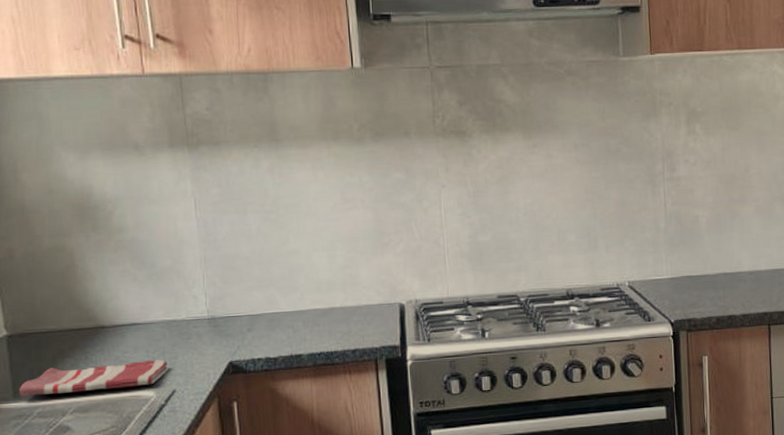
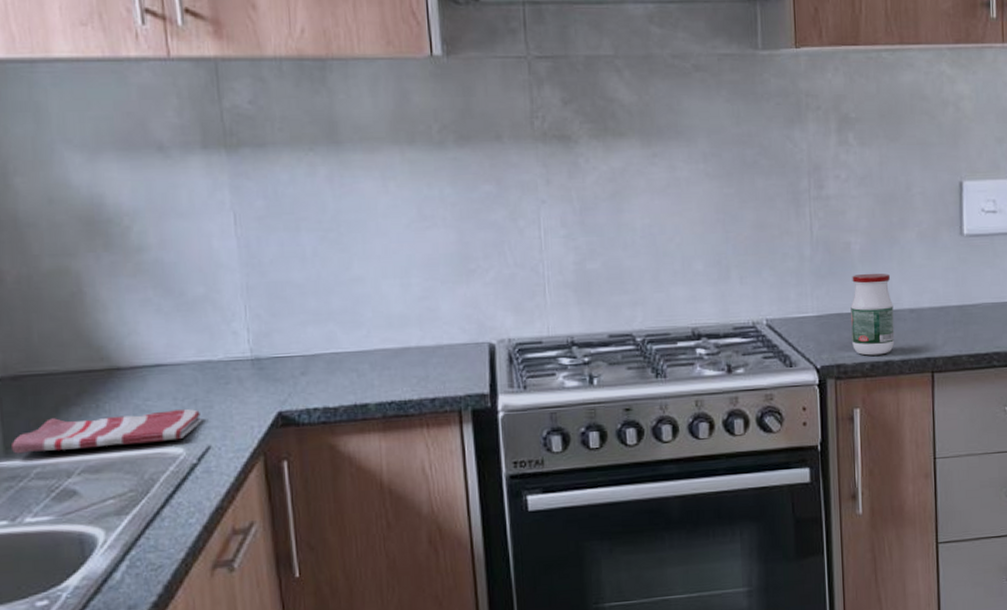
jar: none [699,241,737,311] -> present [851,273,895,356]

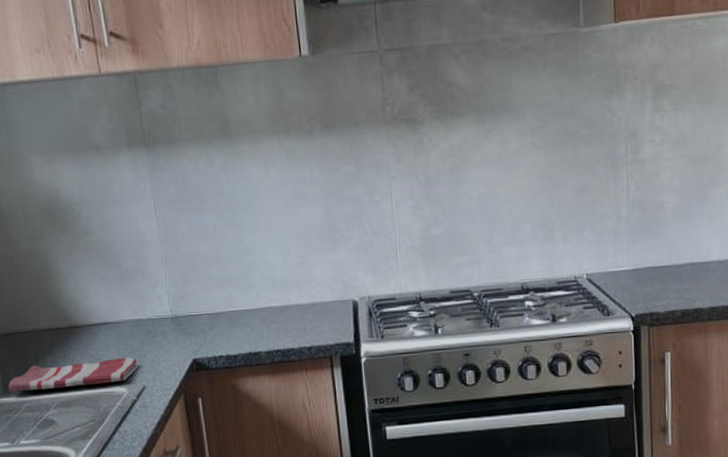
jar: present [851,273,895,356] -> none [663,228,704,304]

